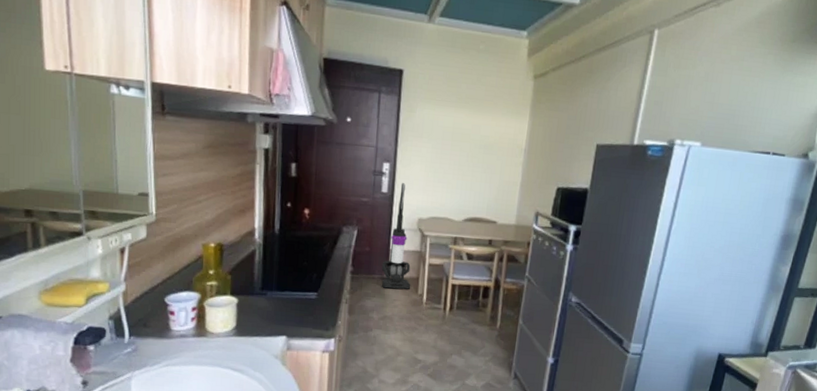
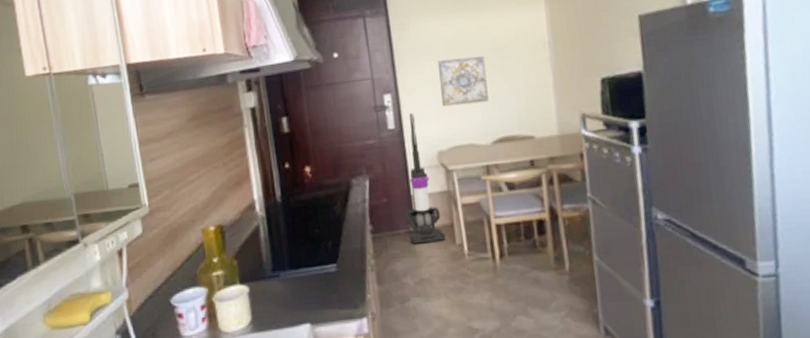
wall art: none [429,144,473,187] -> present [438,55,489,107]

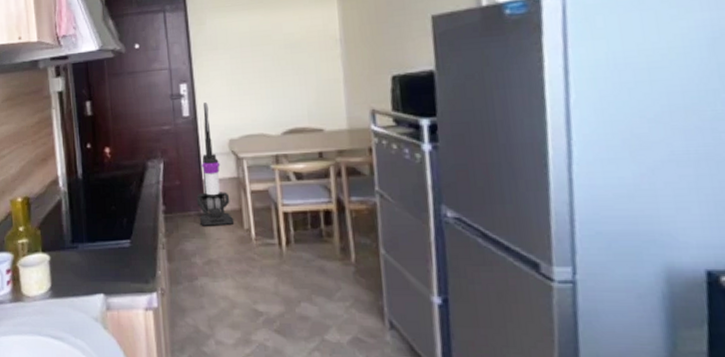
wall art: present [438,55,489,107] -> none [232,50,280,98]

